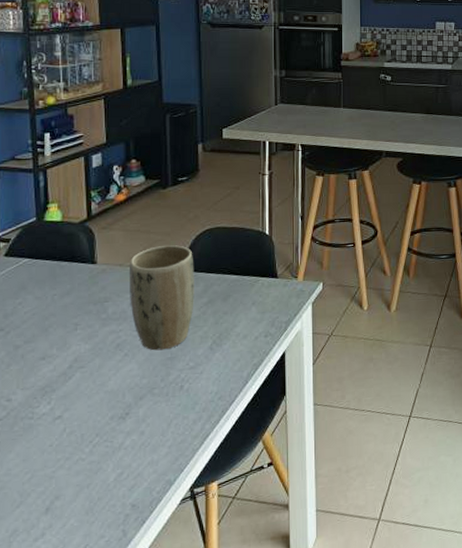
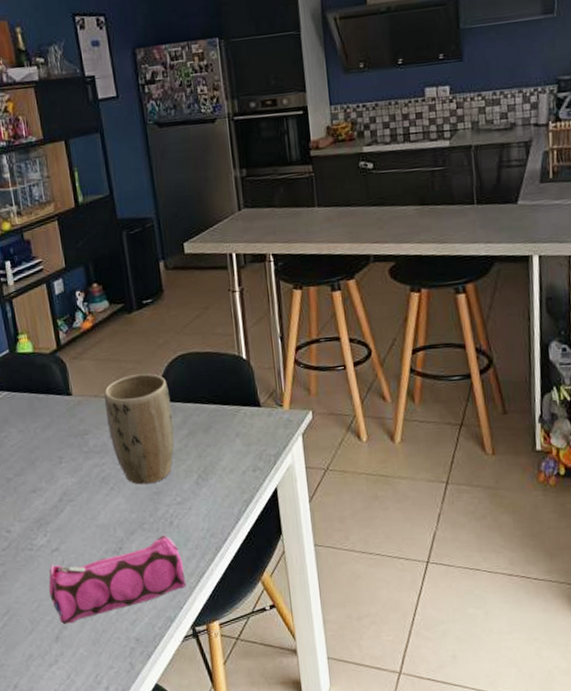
pencil case: none [46,399,189,495] -> present [48,535,186,624]

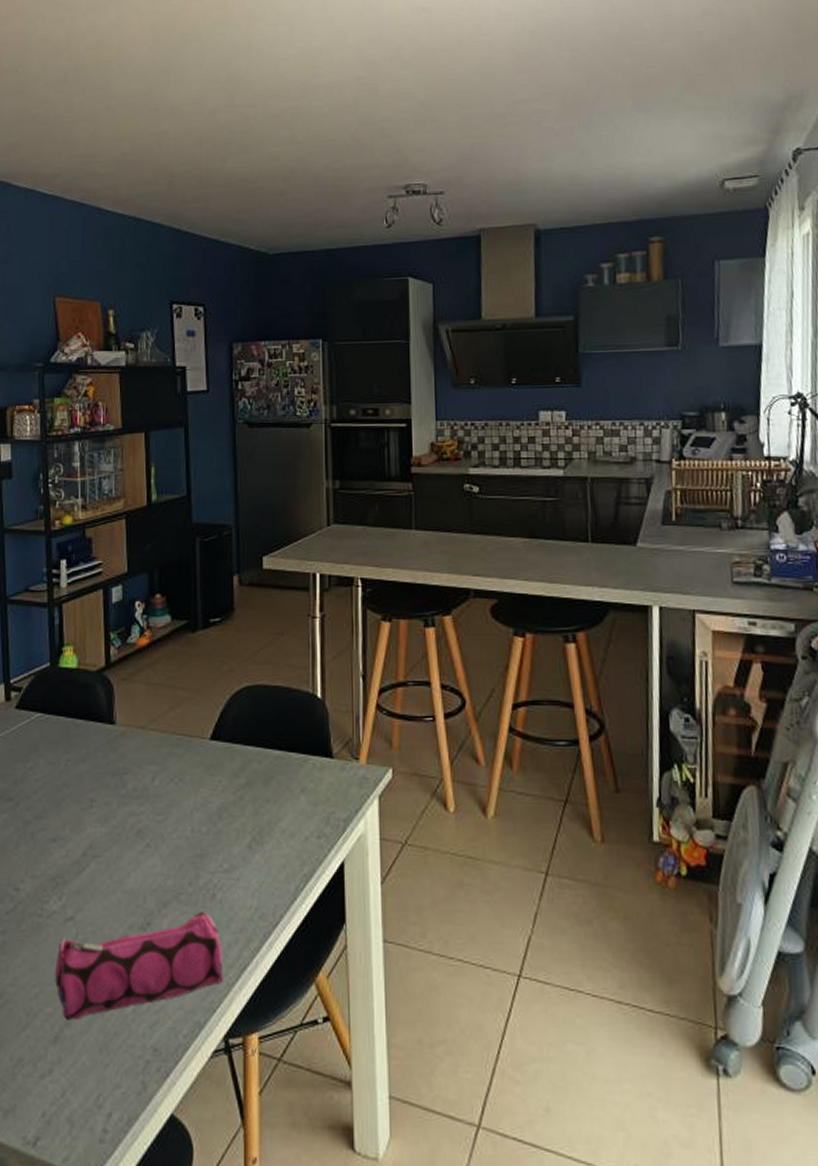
plant pot: present [104,373,175,485] -> none [151,706,229,844]

